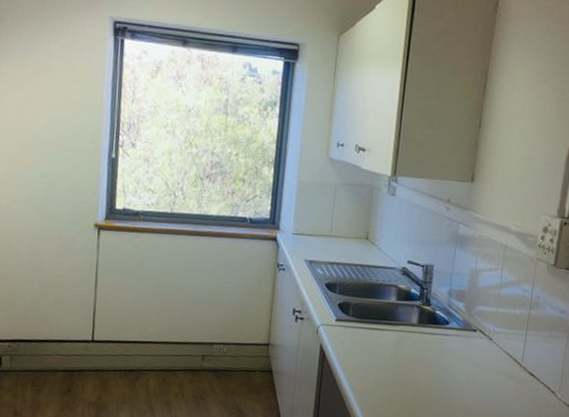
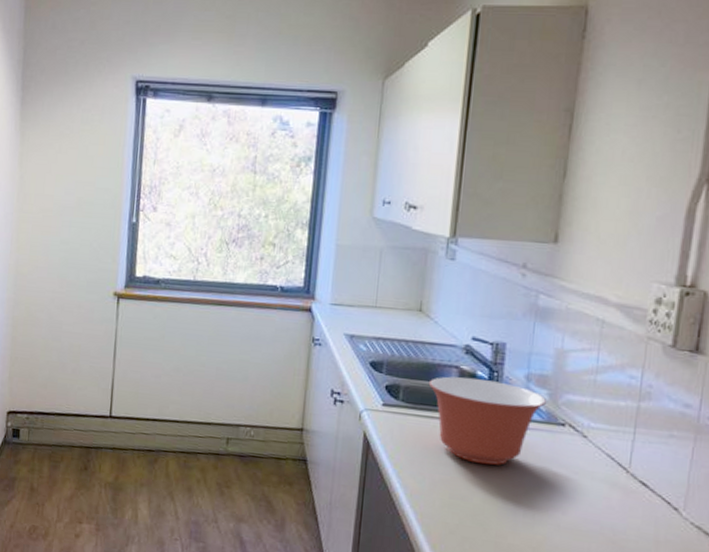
mixing bowl: none [373,294,463,366] -> present [428,376,546,465]

